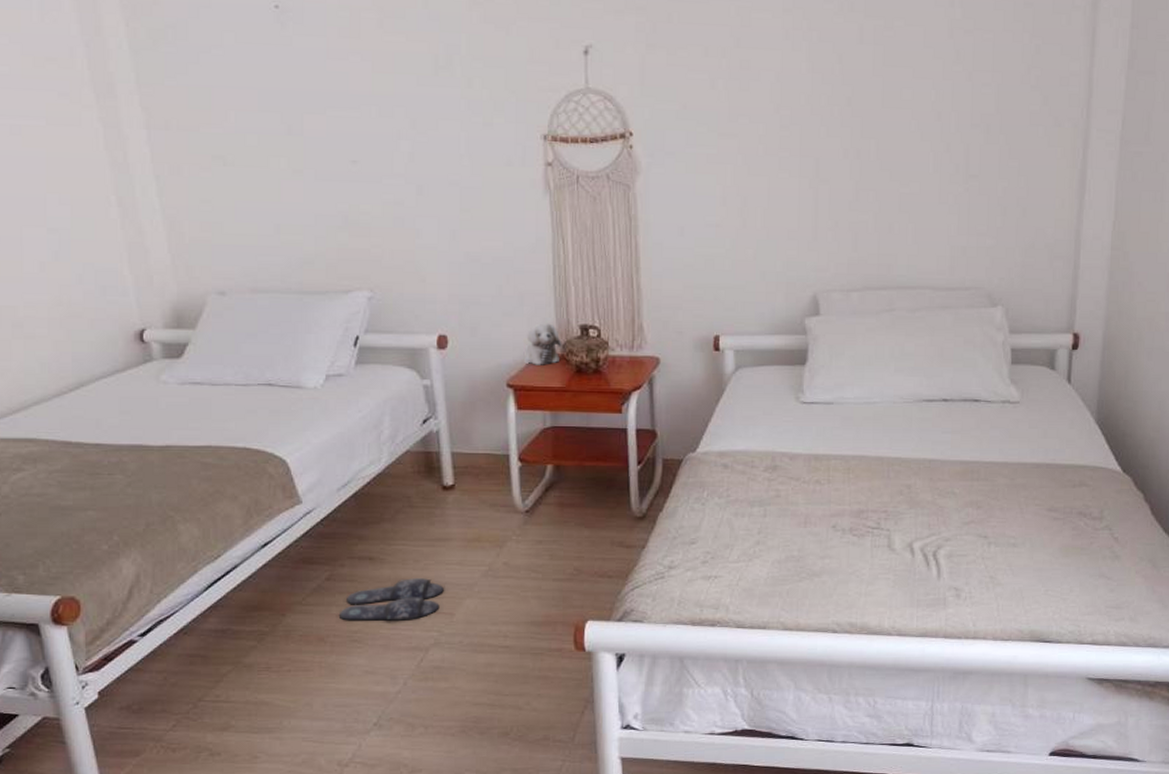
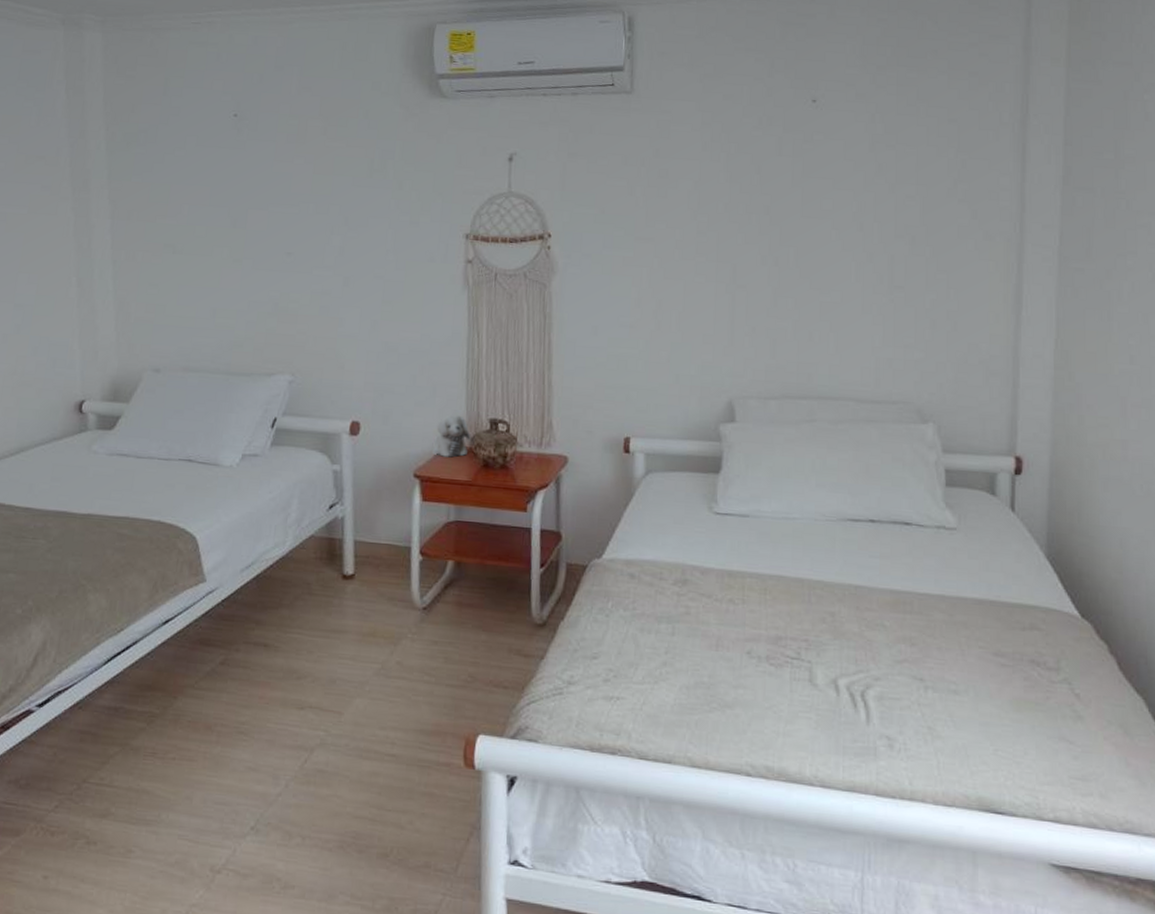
slippers: present [340,578,444,621] -> none [229,670,335,716]

